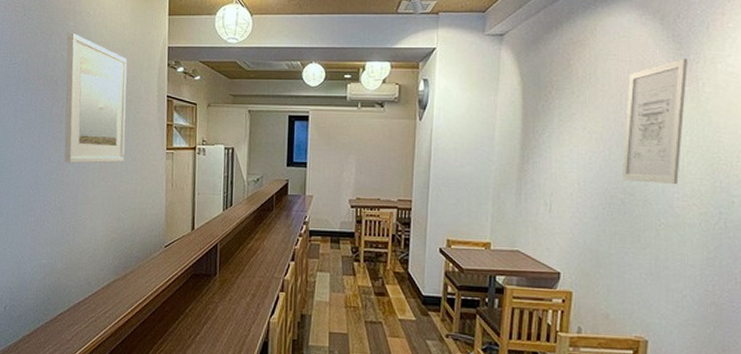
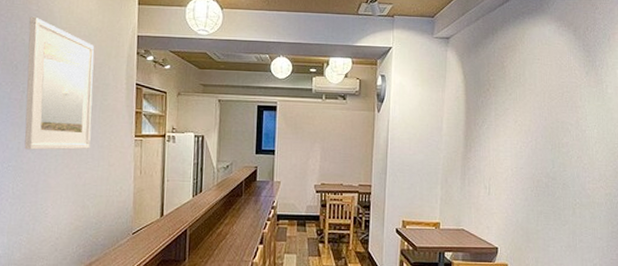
wall art: present [621,58,688,184] -> none [545,64,595,169]

